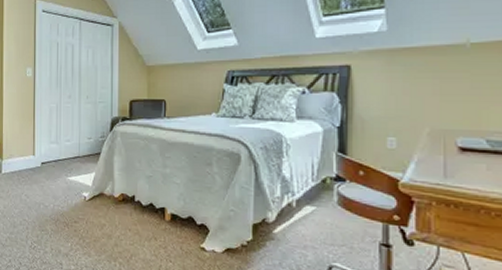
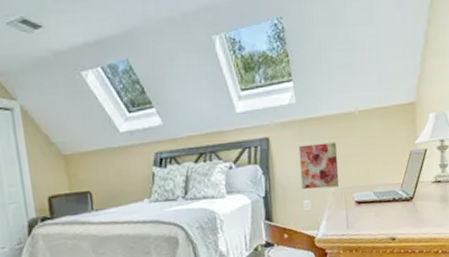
wall art: none [386,76,438,127] -> present [298,142,339,190]

